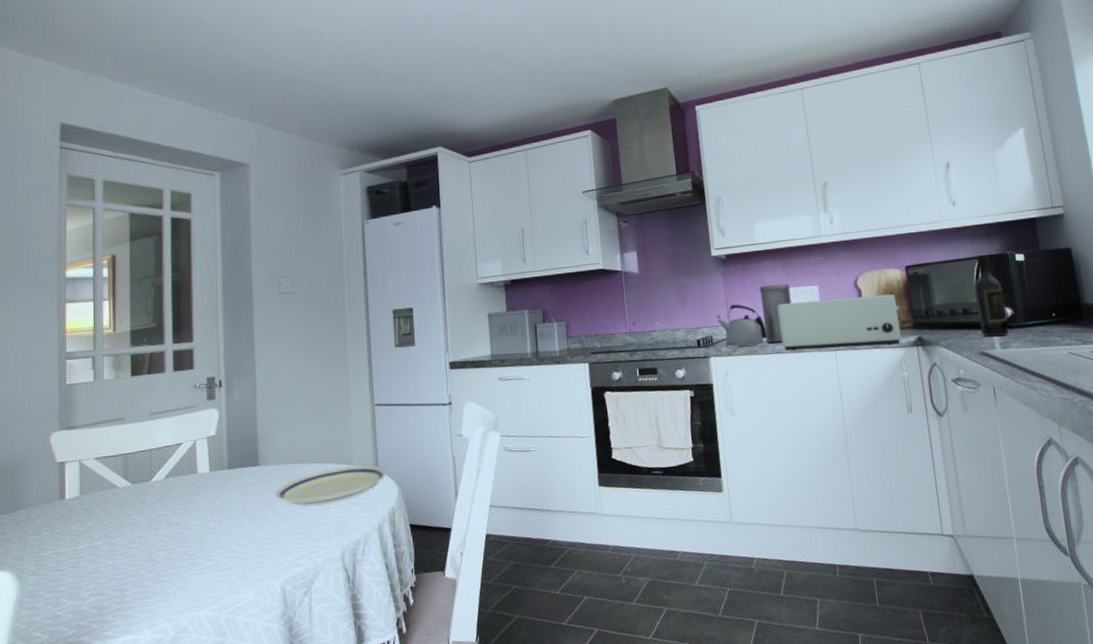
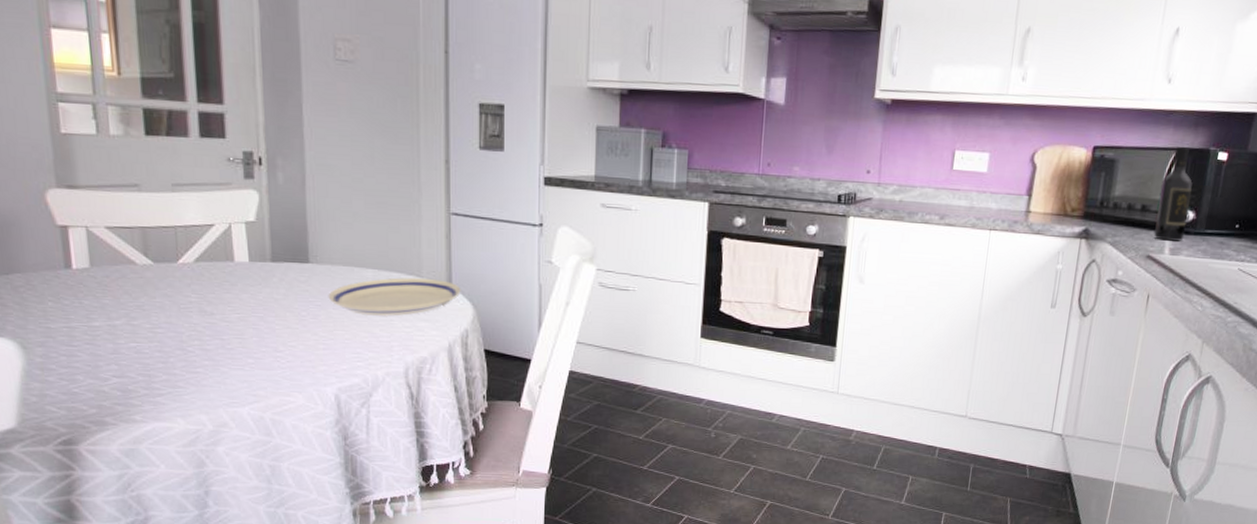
kettle: present [717,304,767,347] -> none [866,159,919,212]
canister: present [759,283,792,344] -> none [915,143,957,212]
toaster: present [777,294,902,351] -> none [933,167,1074,234]

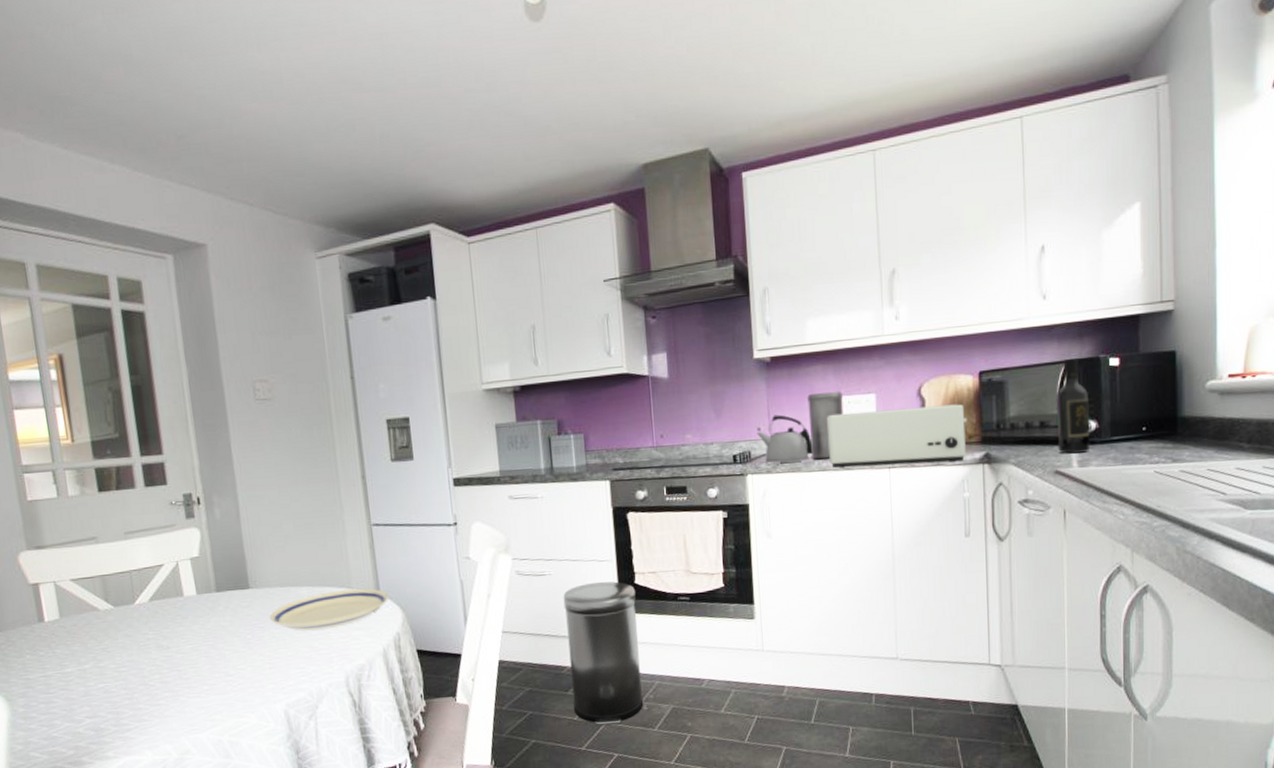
pedal bin: none [641,304,719,449] -> present [563,581,644,726]
kettle: none [866,159,919,212] -> present [757,414,813,464]
canister: none [915,143,957,212] -> present [807,390,843,460]
toaster: none [933,167,1074,234] -> present [826,404,968,469]

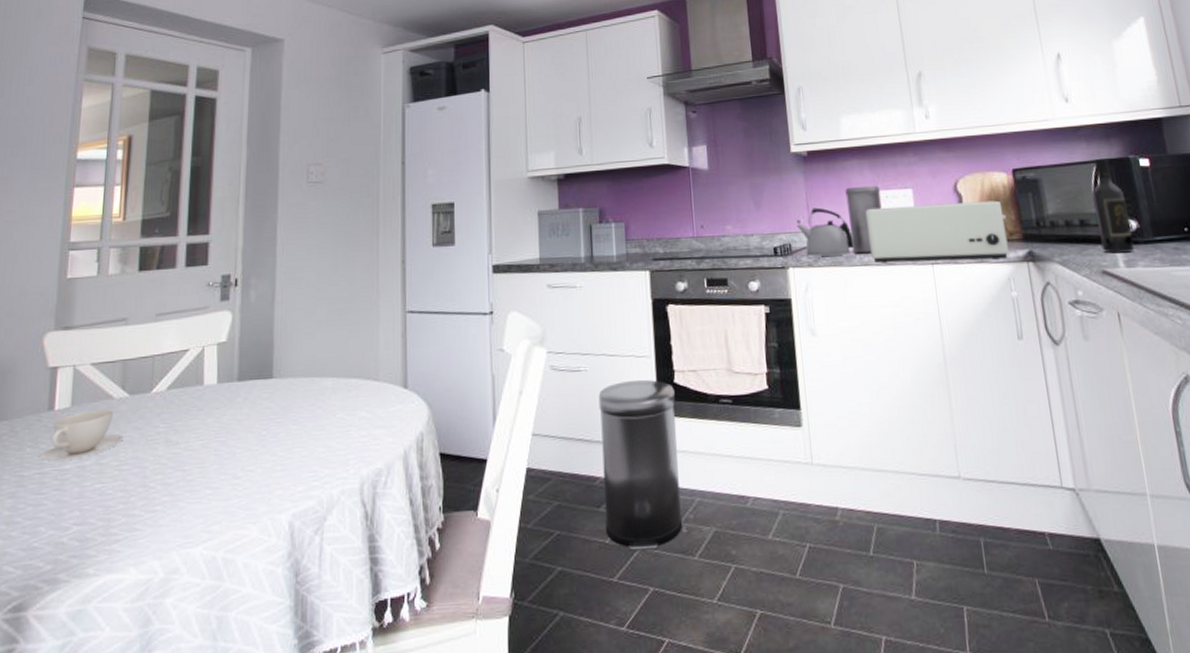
teacup: none [39,619,117,666] -> present [38,409,124,461]
plate: present [269,588,389,631] -> none [288,381,416,428]

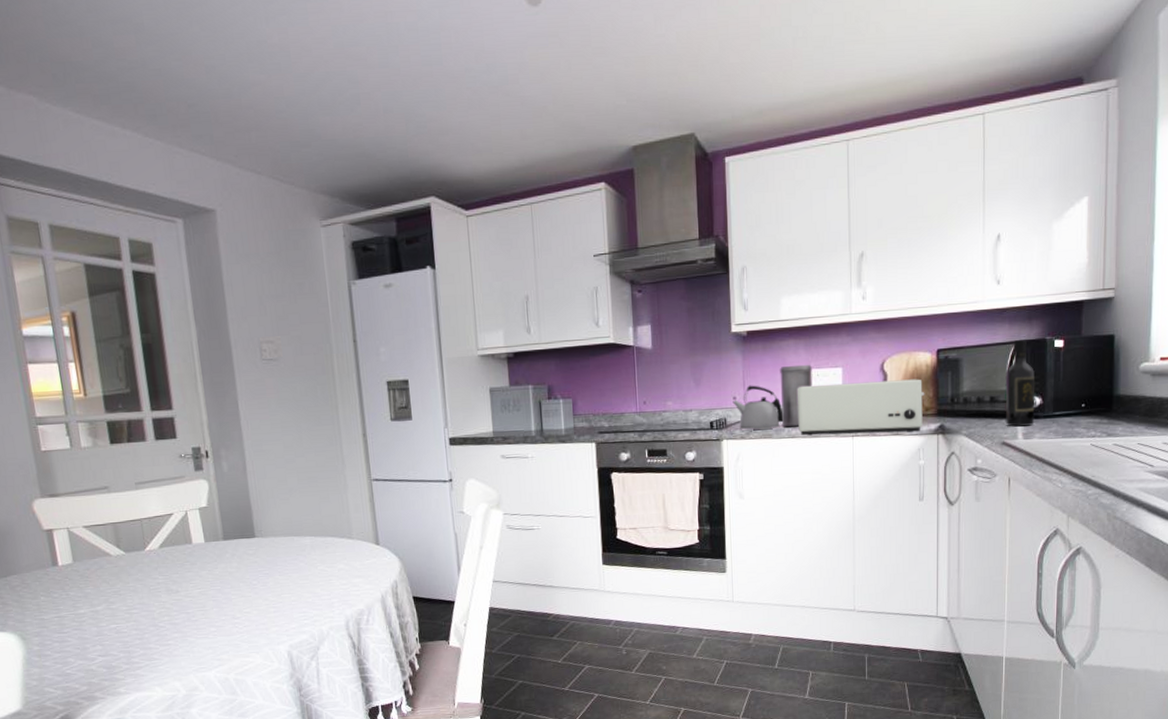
teacup: present [38,409,124,461] -> none [53,564,128,607]
pedal bin: present [598,379,683,552] -> none [550,536,623,669]

